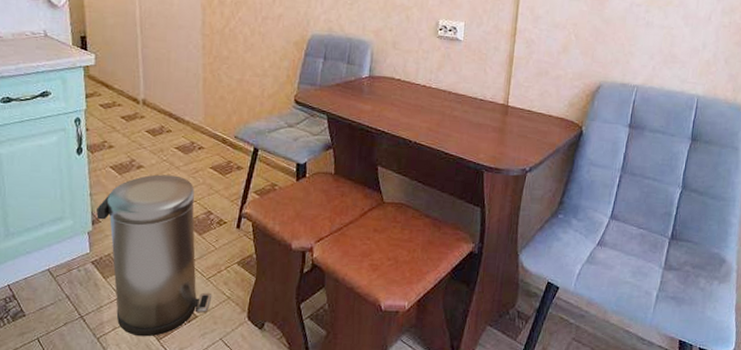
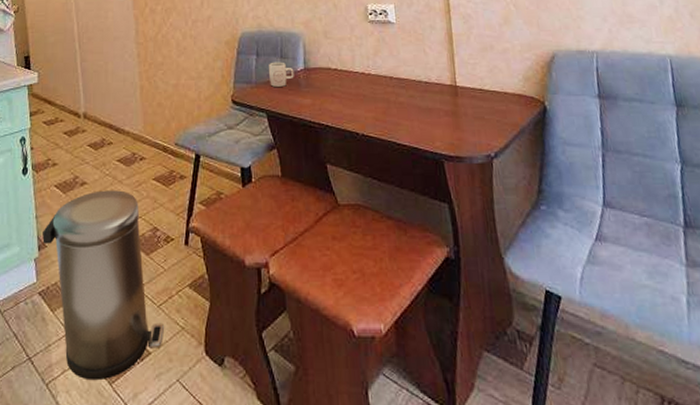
mug: none [333,67,359,92] -> present [268,61,294,87]

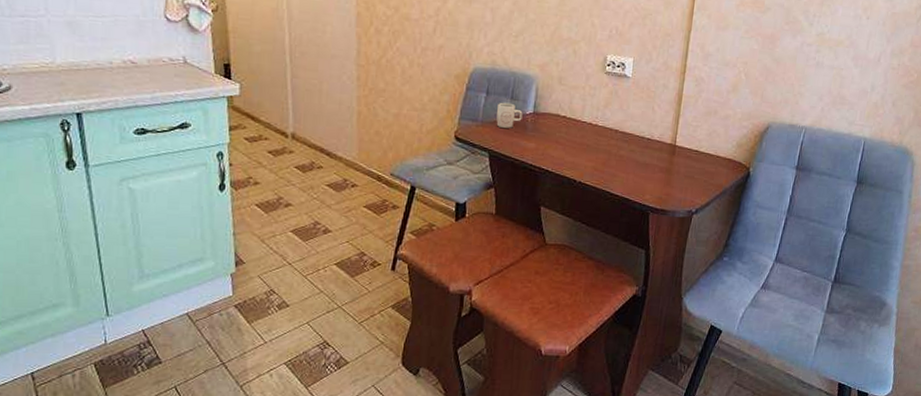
pedal bin: present [42,190,165,381] -> none [240,213,365,384]

